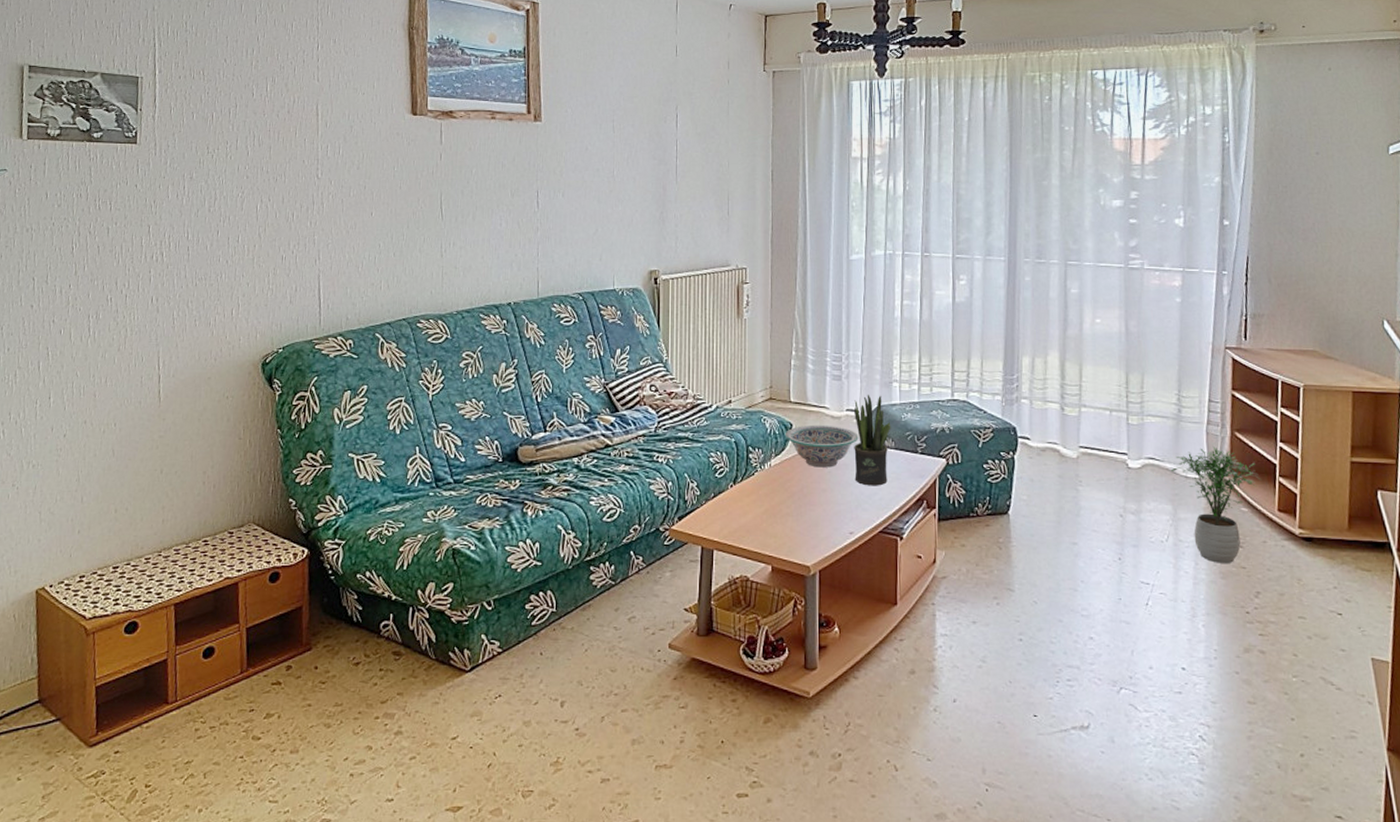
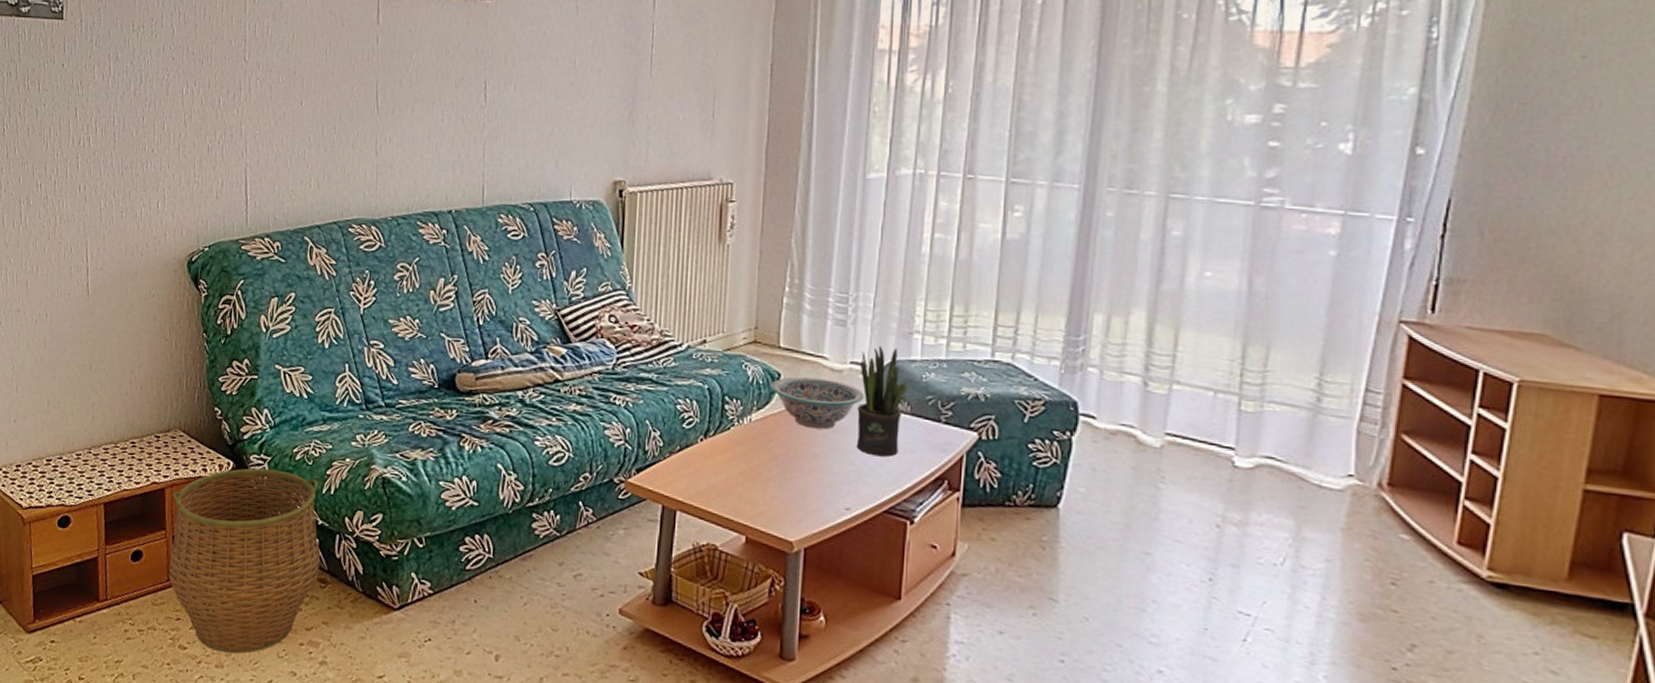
basket: none [242,552,394,737] -> present [169,468,320,654]
potted plant: present [1170,446,1262,563] -> none [1296,450,1436,603]

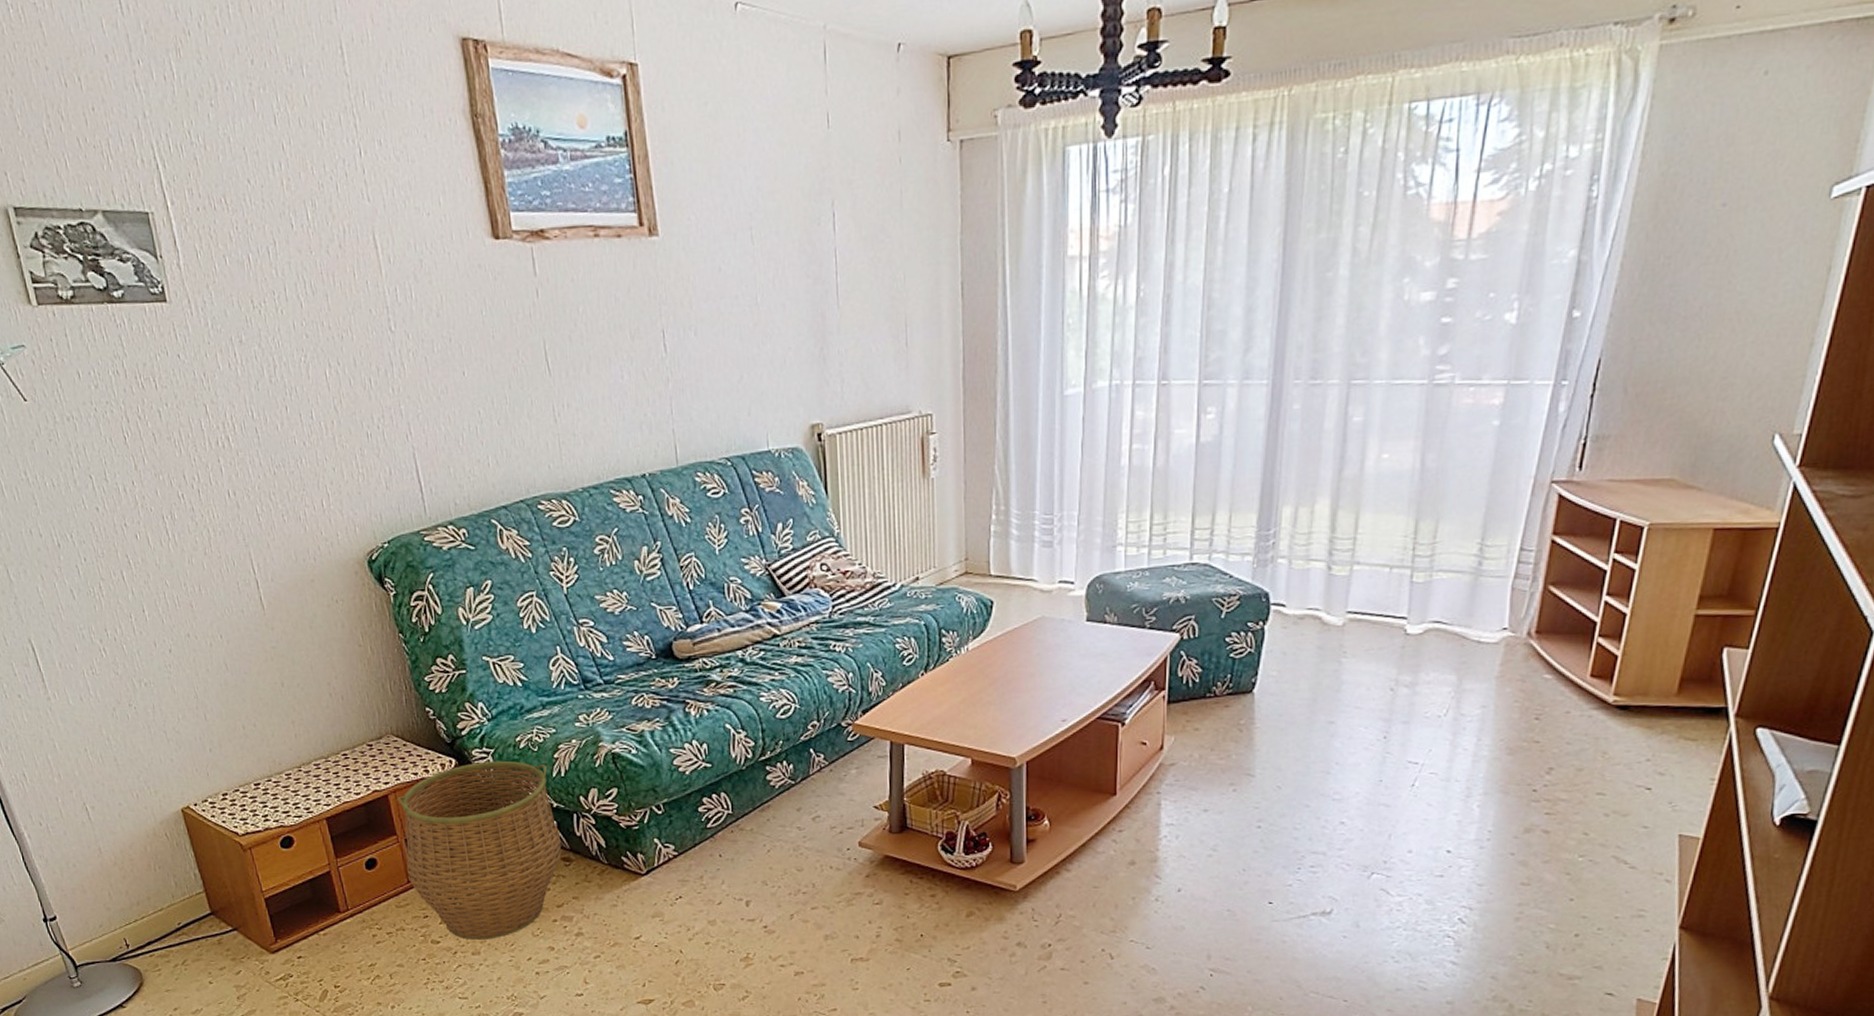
decorative bowl: present [770,376,865,430] -> none [984,600,1074,650]
potted plant: present [856,346,908,457] -> none [1068,562,1114,668]

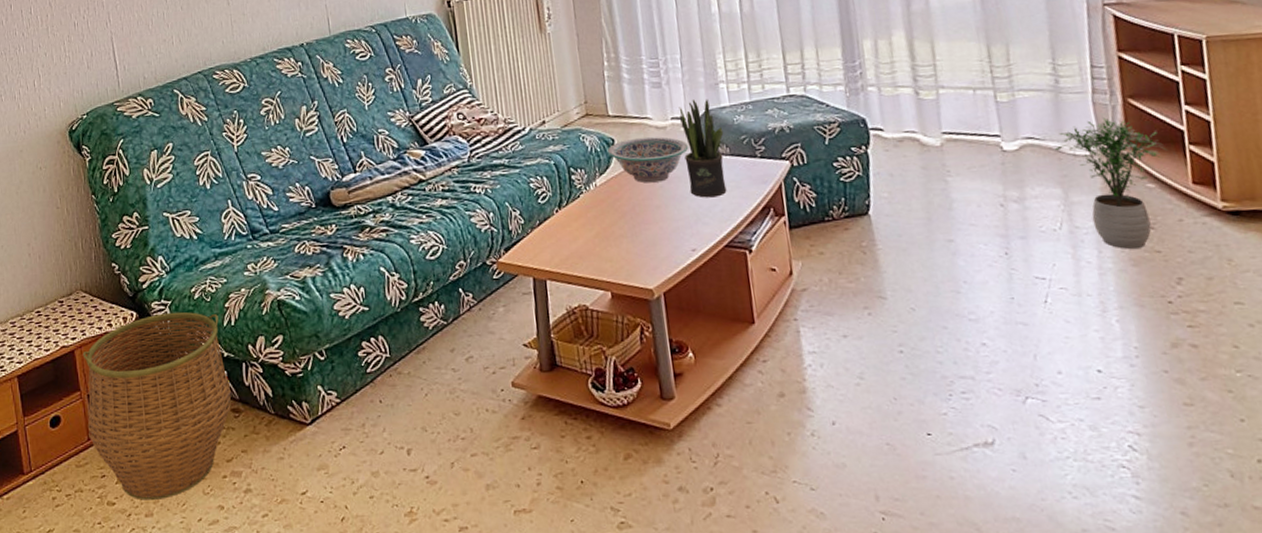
decorative bowl: none [984,600,1074,650] -> present [607,136,689,183]
potted plant: none [1068,562,1114,668] -> present [679,99,727,198]
potted plant: none [1459,604,1575,738] -> present [1054,117,1168,249]

